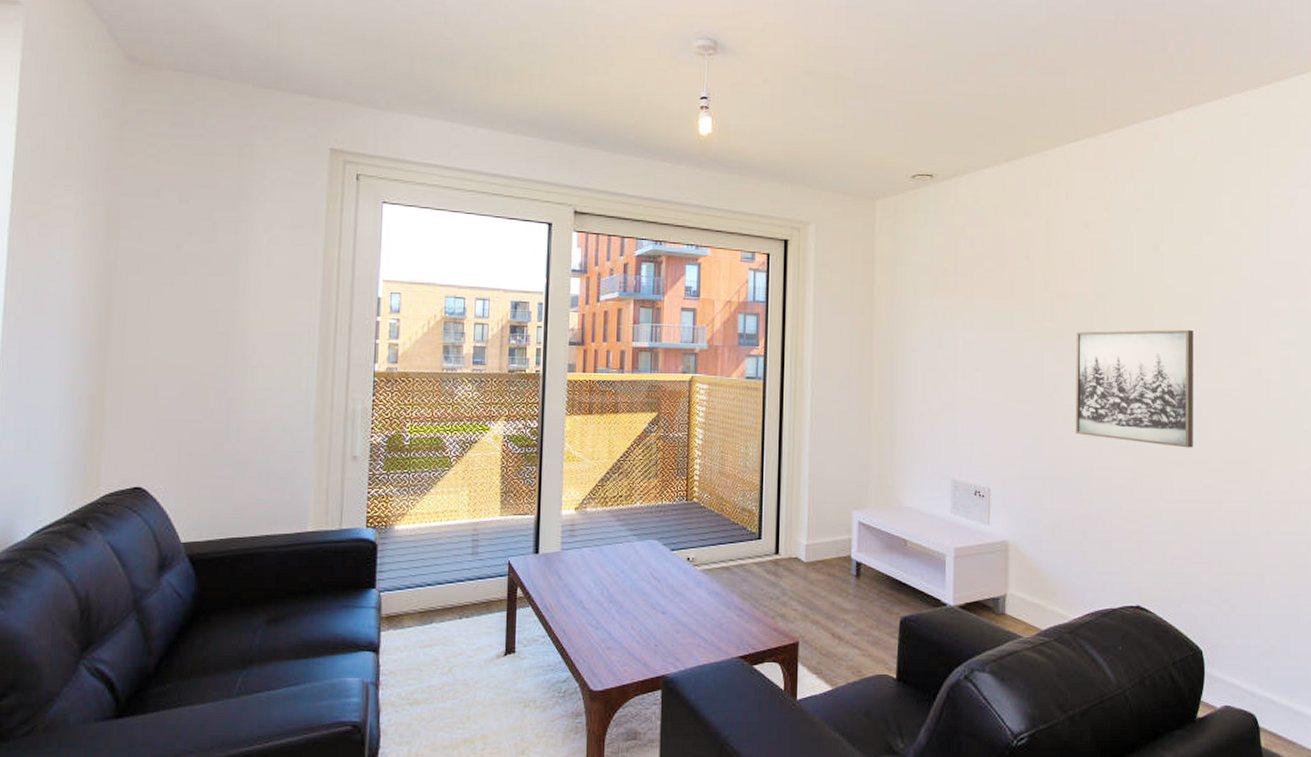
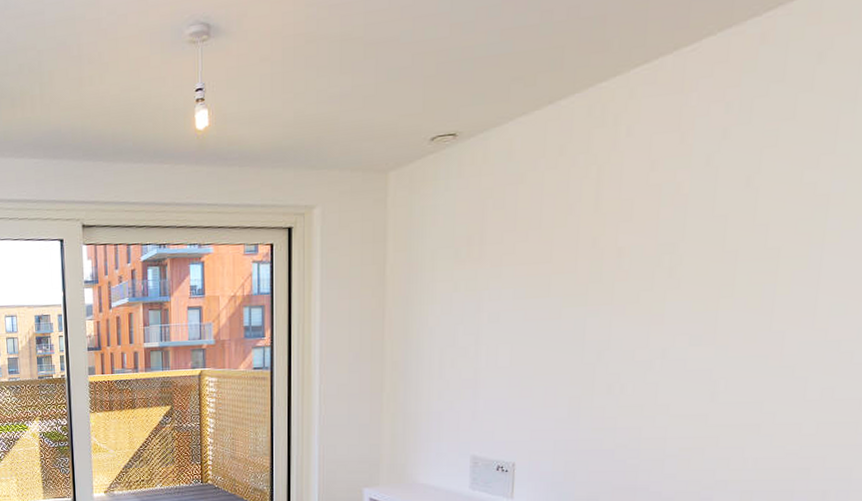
wall art: present [1075,329,1193,448] -> none [622,275,794,412]

